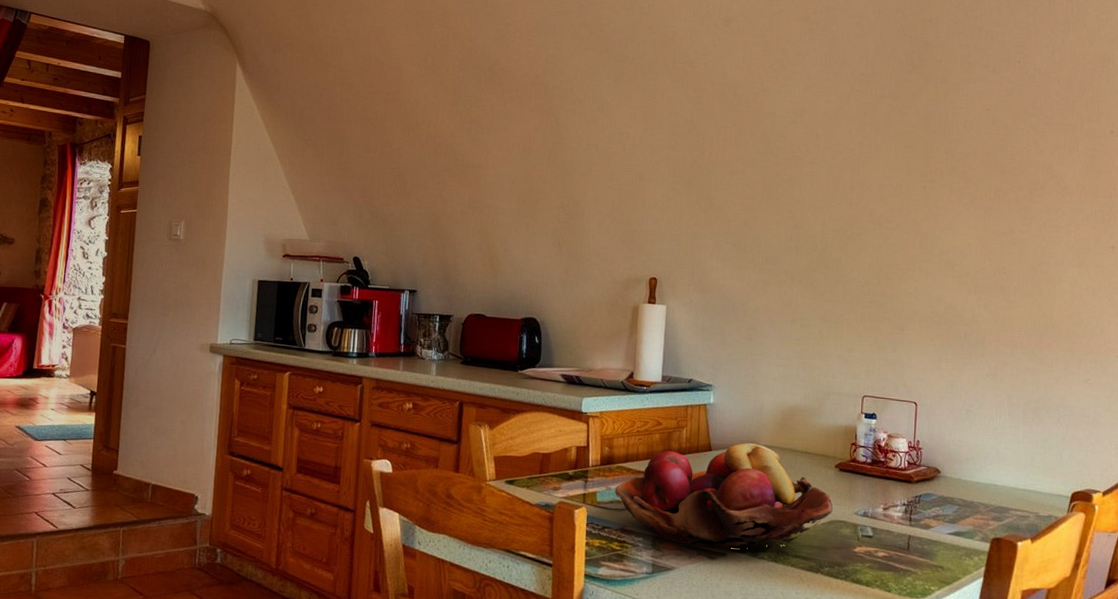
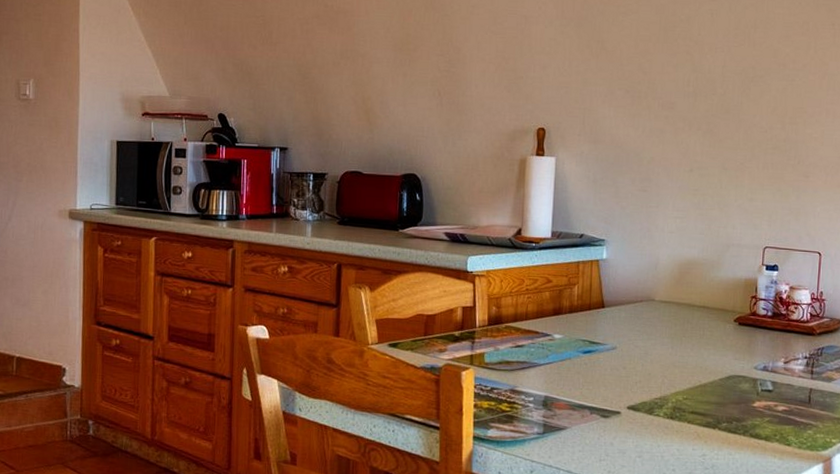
fruit basket: present [614,443,833,549] -> none [503,299,732,407]

